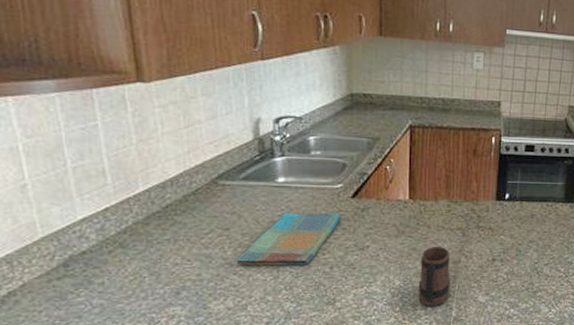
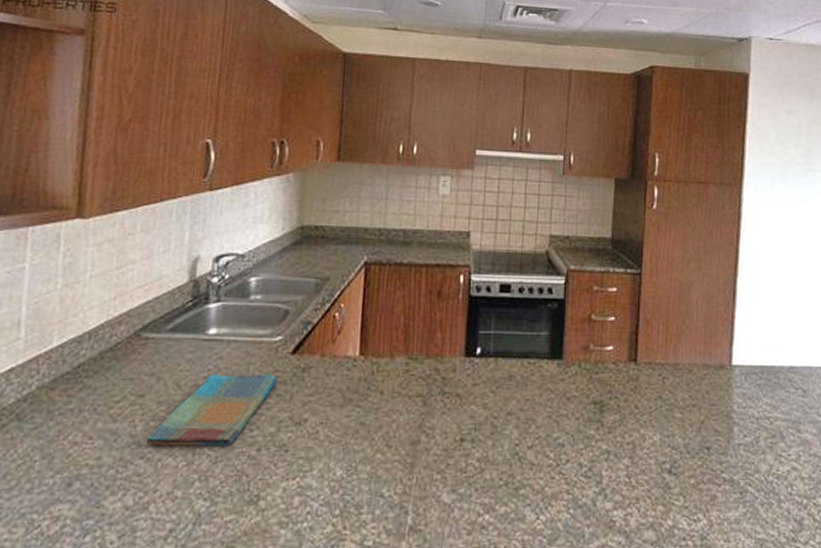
mug: present [418,246,451,307] -> none [364,419,407,510]

